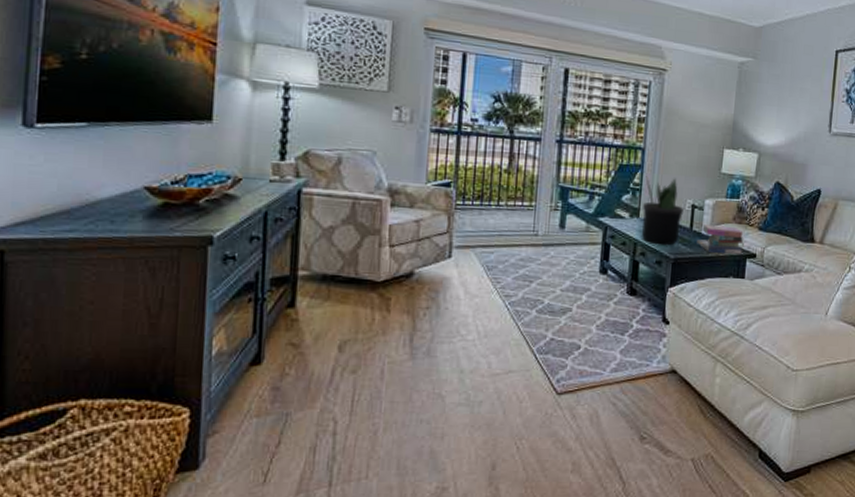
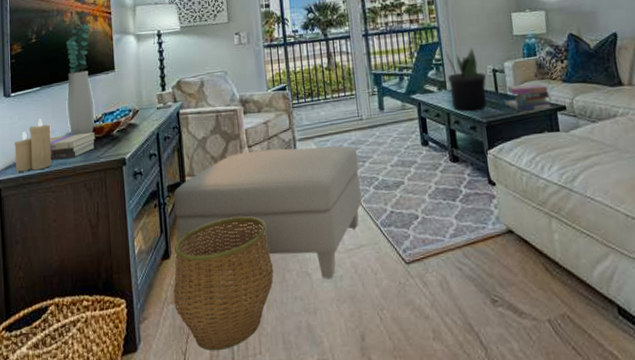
candle: none [32,166,100,234] -> present [14,119,52,172]
books: none [93,192,170,226] -> present [49,132,95,161]
vase: none [129,41,181,198] -> present [66,19,94,136]
basket: none [259,325,400,472] -> present [173,216,274,350]
ottoman: none [274,251,525,404] -> present [173,146,362,280]

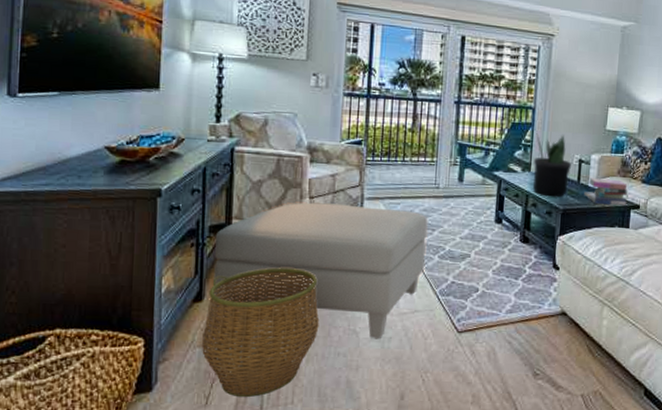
candle: present [14,119,52,172] -> none [16,129,69,187]
books: present [49,132,95,161] -> none [64,152,126,180]
vase: present [66,19,94,136] -> none [92,20,133,157]

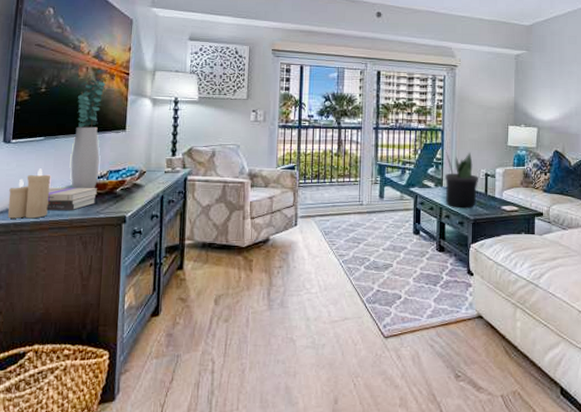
candle: none [16,129,69,187] -> present [7,168,51,219]
books: none [64,152,126,180] -> present [46,187,97,211]
vase: none [92,20,133,157] -> present [70,75,106,189]
basket: present [201,267,320,397] -> none [157,282,261,404]
ottoman: present [213,202,428,339] -> none [168,222,354,347]
books: present [584,178,628,205] -> none [492,190,531,213]

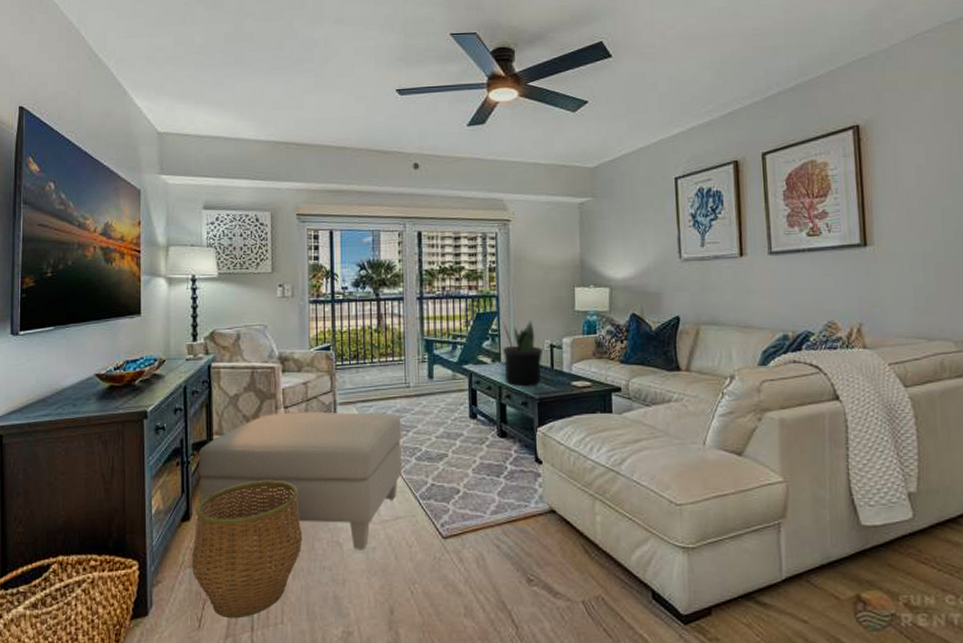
candle: present [7,168,51,219] -> none [20,362,64,418]
books: present [46,187,97,211] -> none [61,381,114,408]
vase: present [70,75,106,189] -> none [84,255,116,383]
basket: none [157,282,261,404] -> present [191,481,303,617]
ottoman: none [168,222,354,347] -> present [198,411,402,550]

